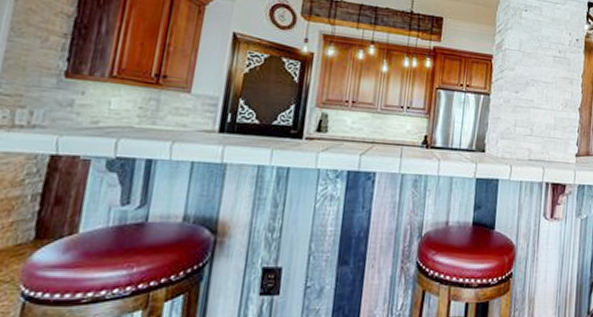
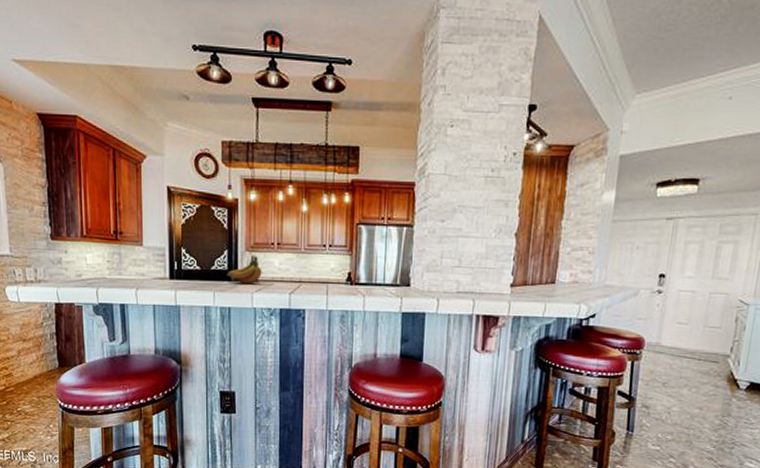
fruit: none [291,117,332,144] -> present [227,260,262,285]

